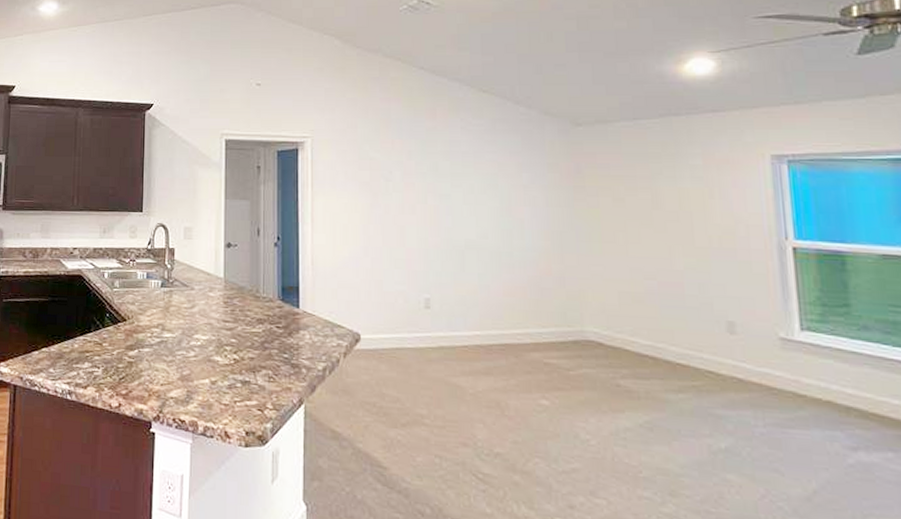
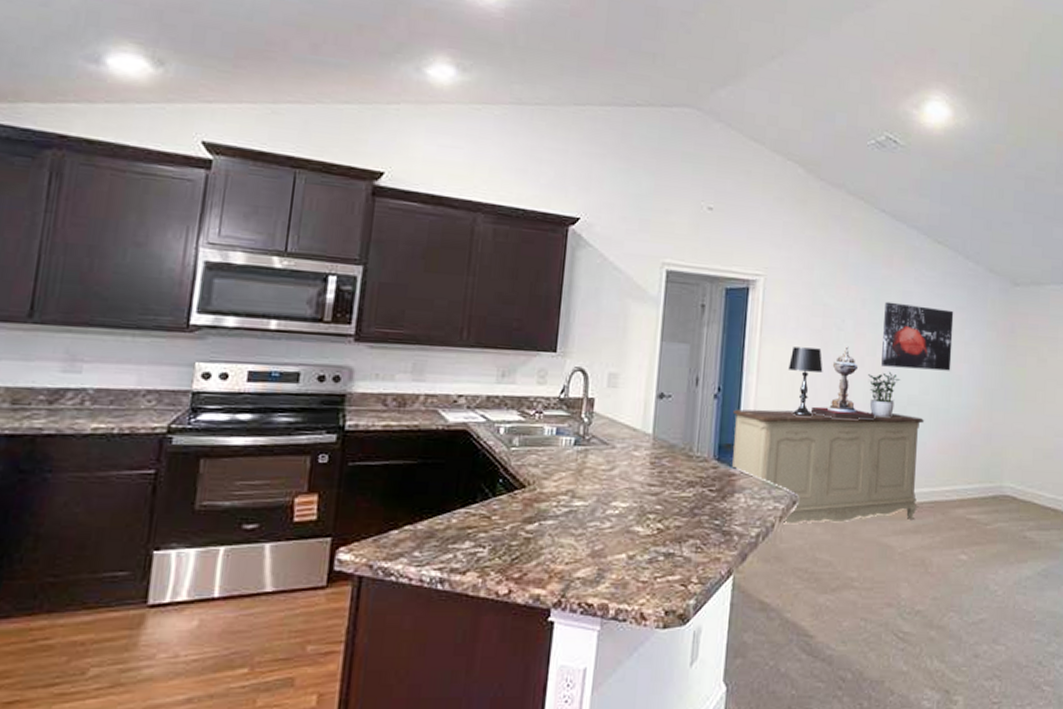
sideboard: none [293,255,487,361] -> present [732,409,924,524]
table lamp: none [341,198,375,261] -> present [788,347,823,416]
decorative urn: none [367,194,431,264] -> present [812,345,874,420]
potted plant: none [421,217,455,262] -> present [868,371,900,418]
wall art: none [432,152,510,215] -> present [881,301,954,371]

